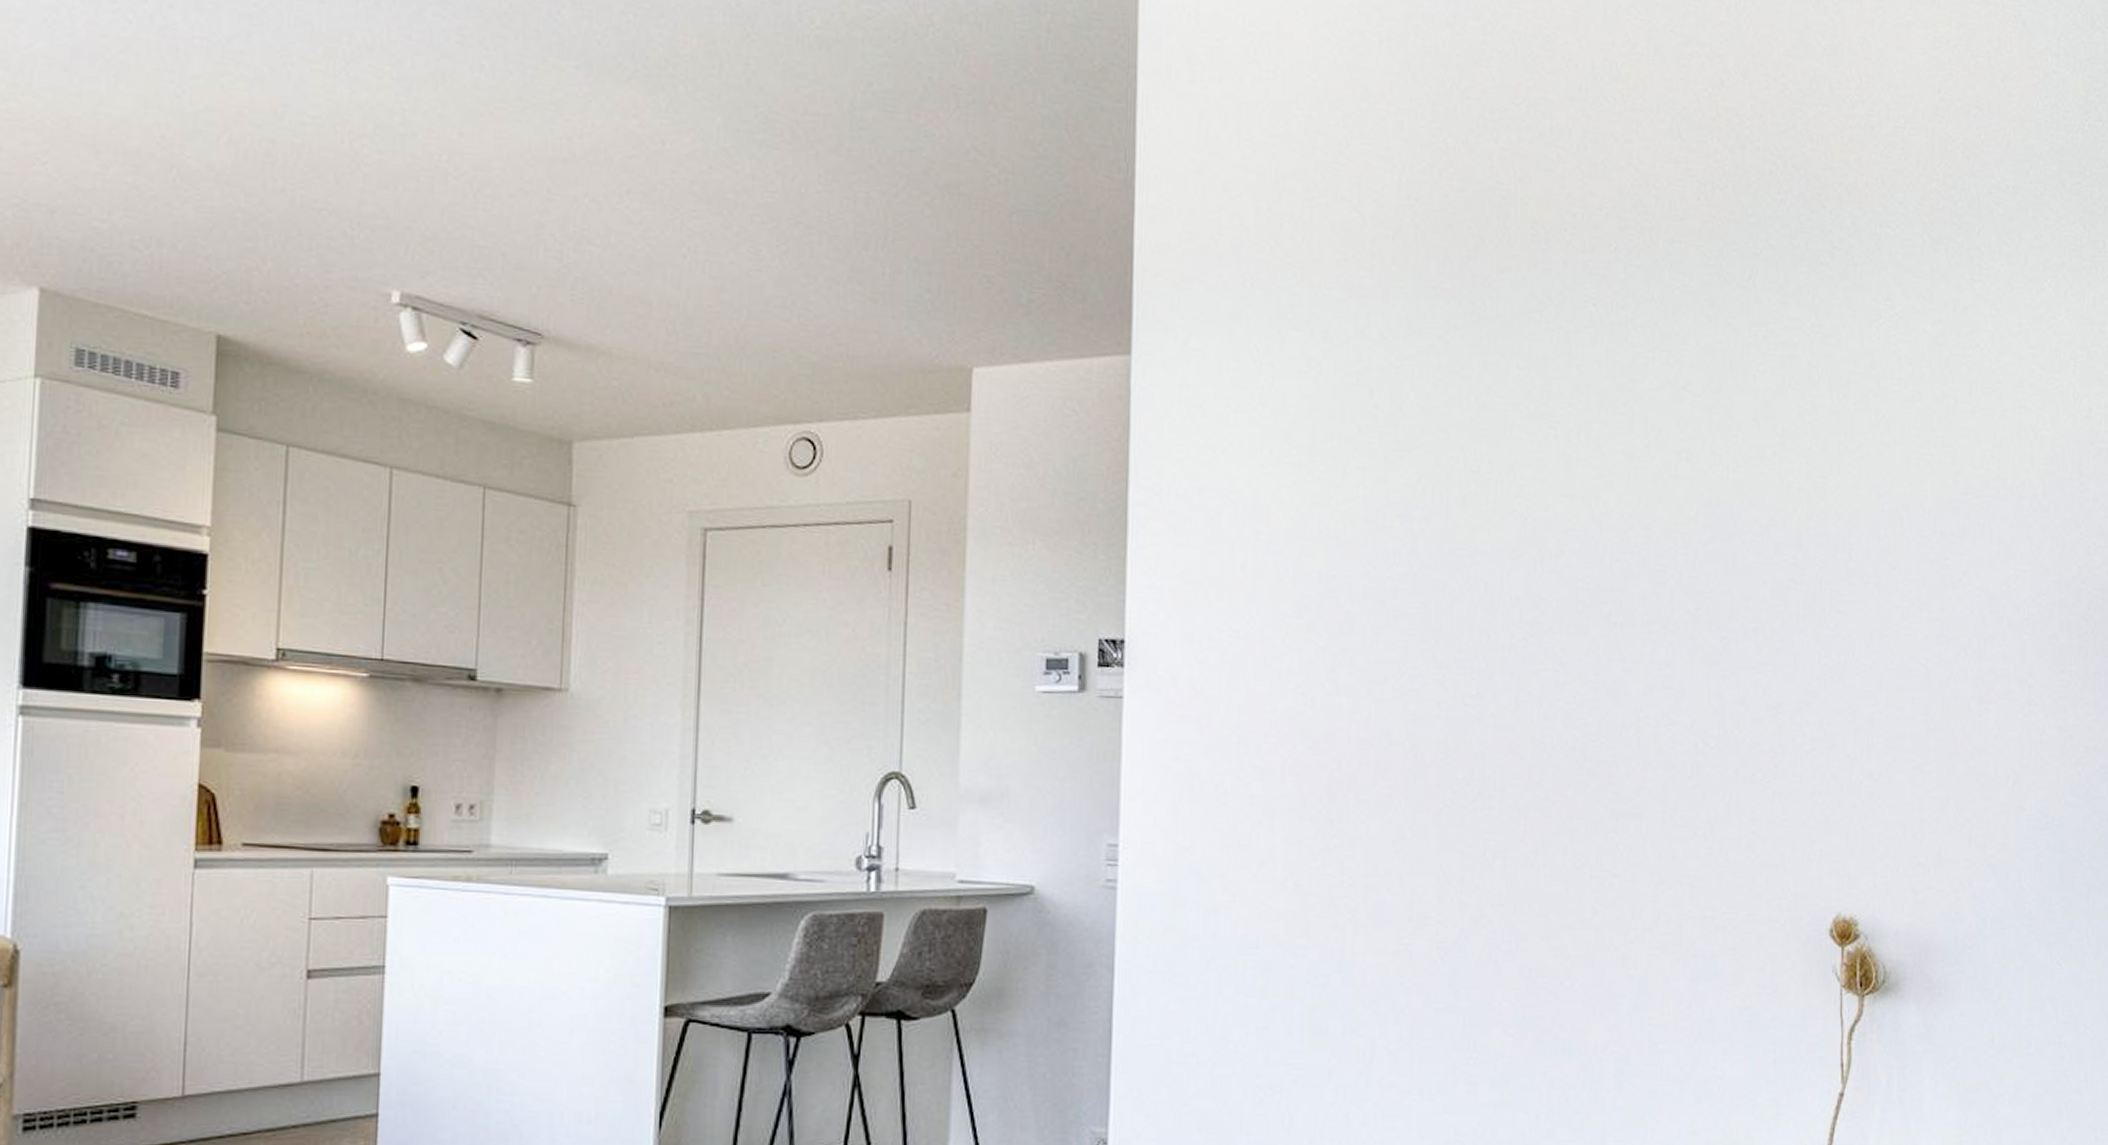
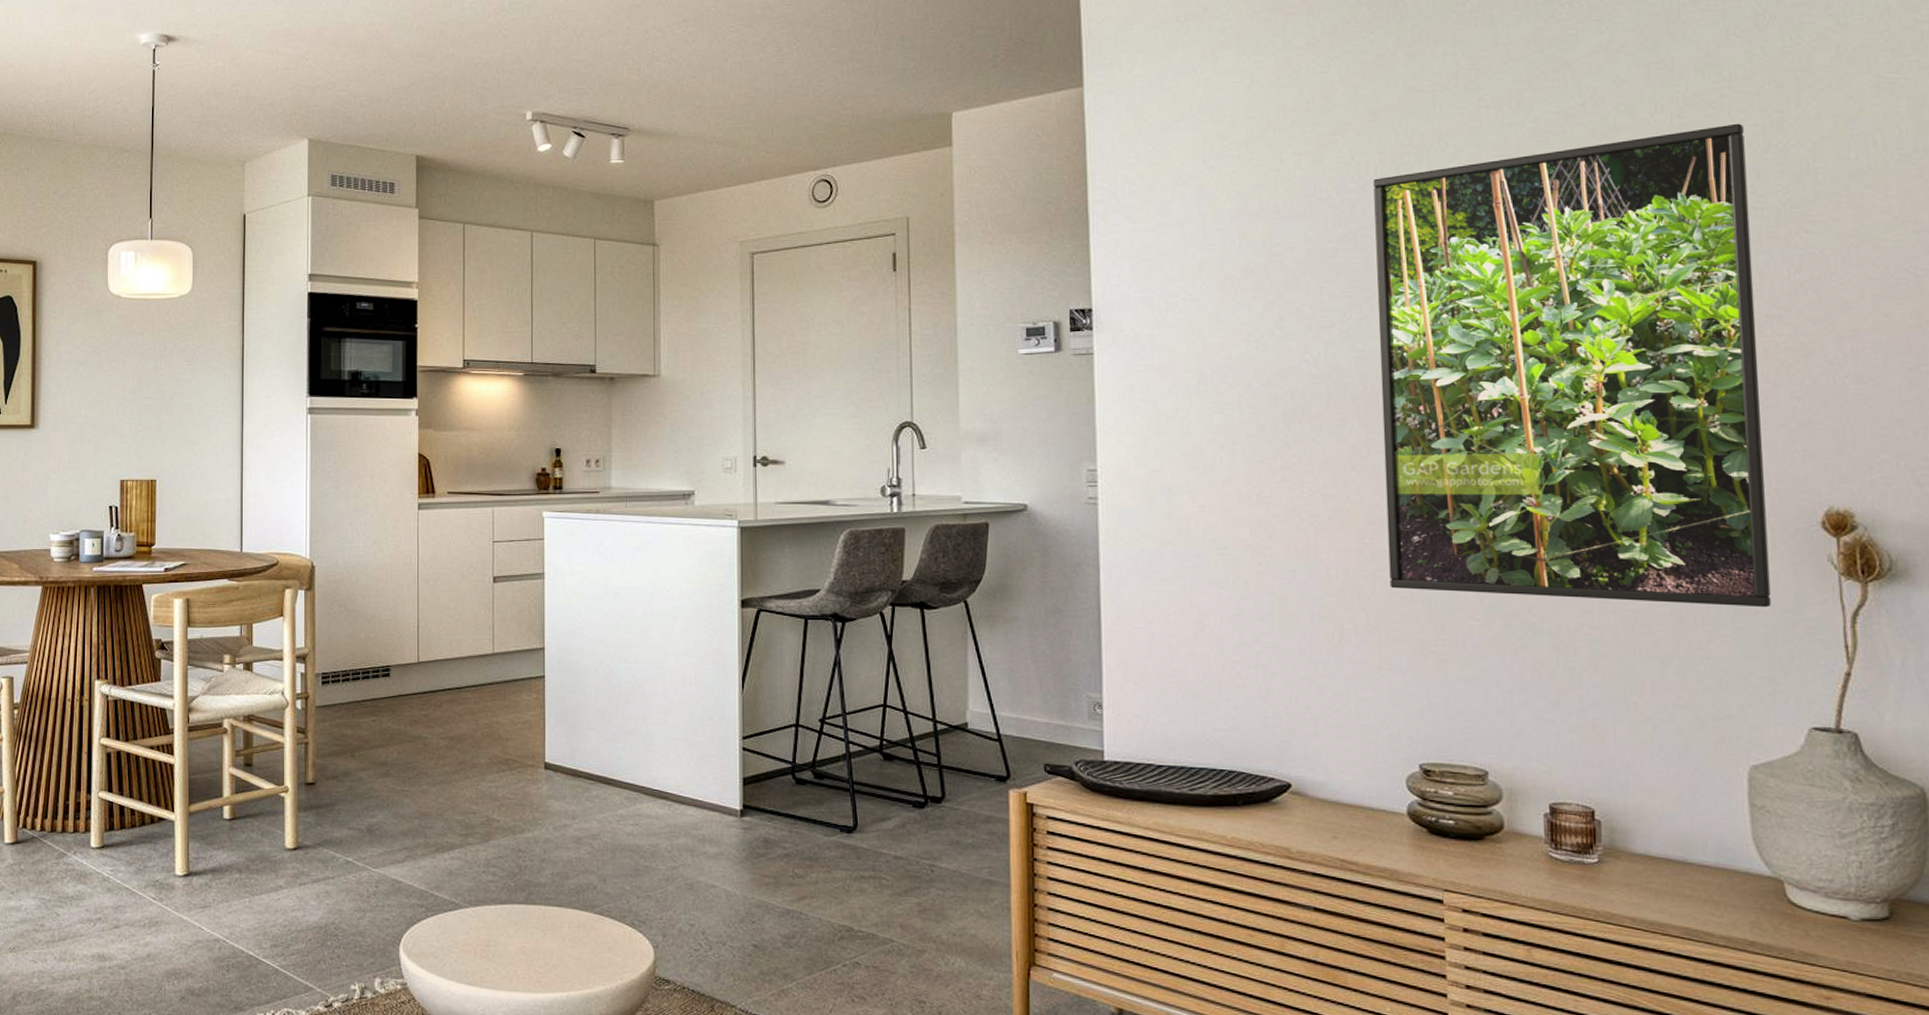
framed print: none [1426,485,1791,1022] -> present [1373,123,1771,608]

